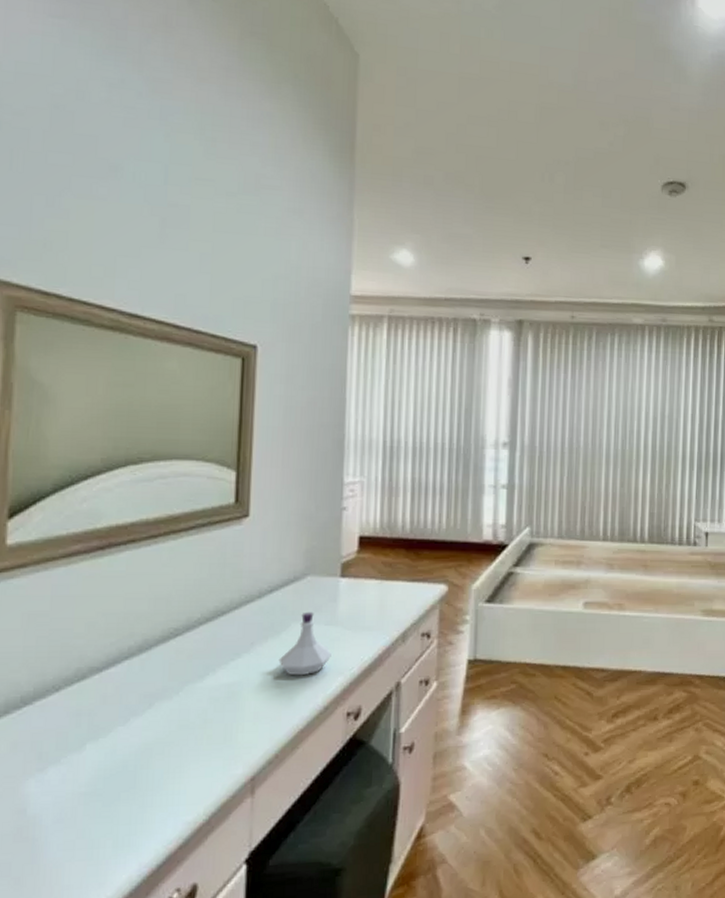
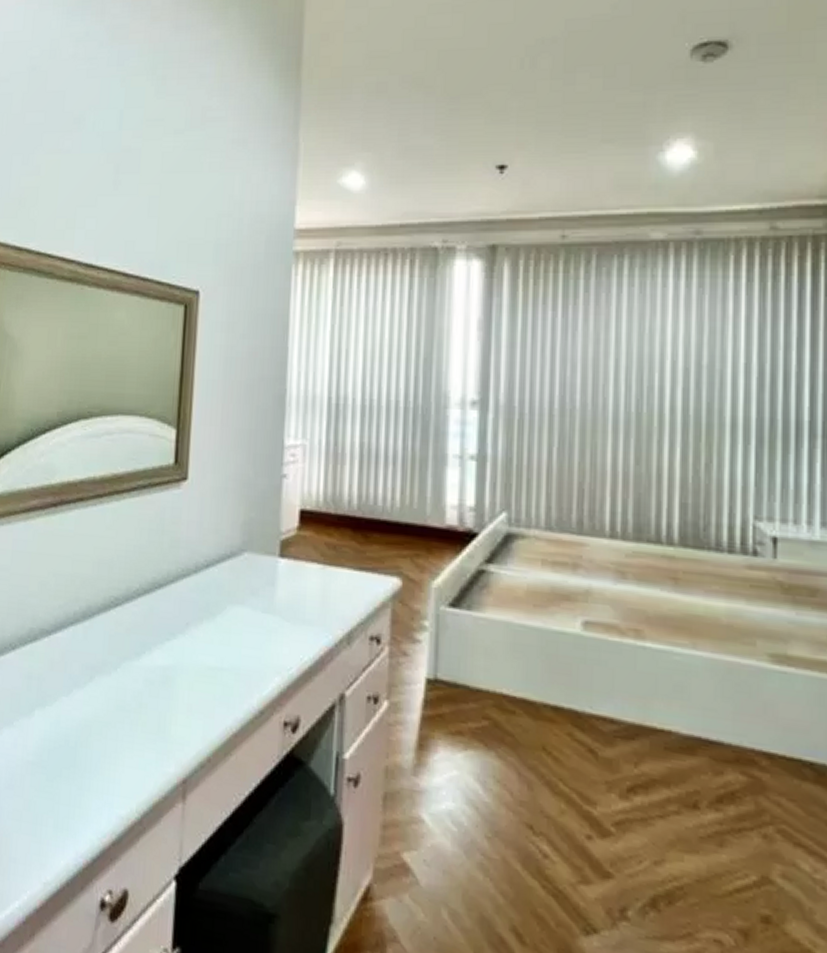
perfume bottle: present [278,612,333,676] -> none [213,594,270,670]

